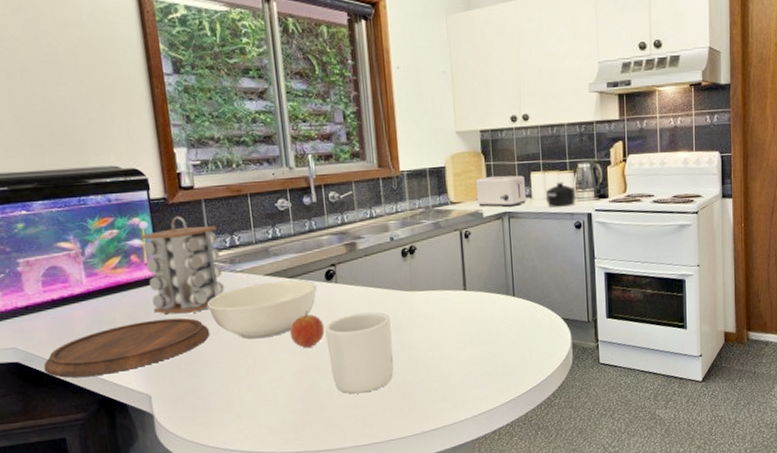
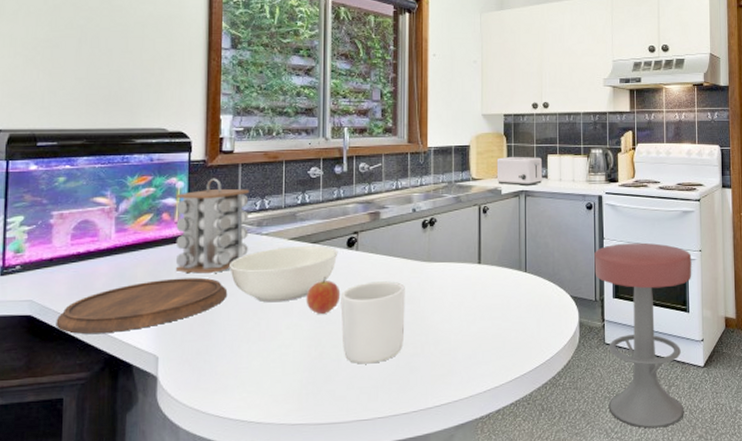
saucepan: present [546,182,576,208] -> none [561,165,589,188]
bar stool: none [585,260,690,442] -> present [594,242,692,429]

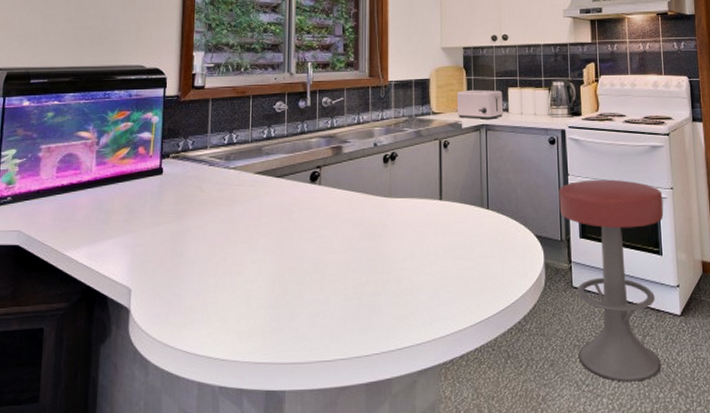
cutting board: present [55,277,228,334] -> none [40,210,197,264]
spice rack: present [175,178,249,275] -> none [148,113,218,208]
bowl: present [228,246,338,303] -> none [198,180,302,237]
fruit: present [306,277,341,315] -> none [270,212,304,250]
mug: present [340,281,405,364] -> none [304,217,367,302]

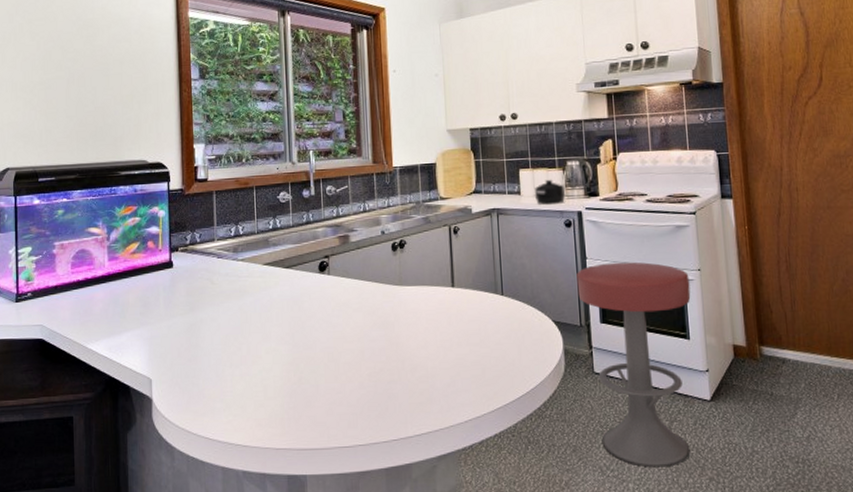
toaster: present [456,89,504,120] -> none [465,172,516,204]
saucepan: none [522,98,551,122] -> present [535,179,566,205]

